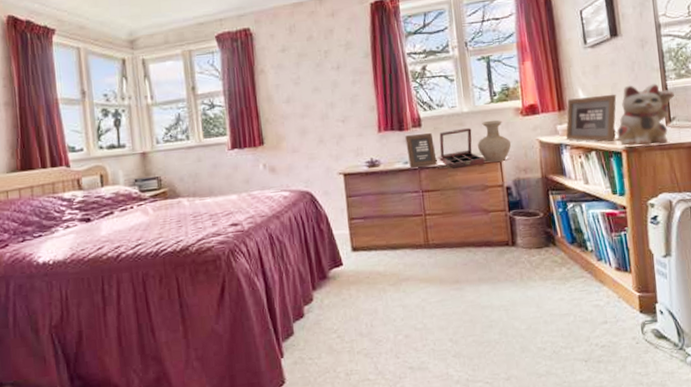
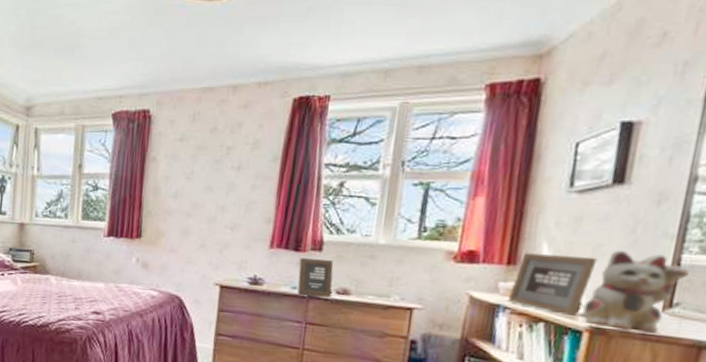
jewelry box: present [439,127,485,170] -> none [337,261,391,309]
vase: present [478,120,511,163] -> none [386,259,432,311]

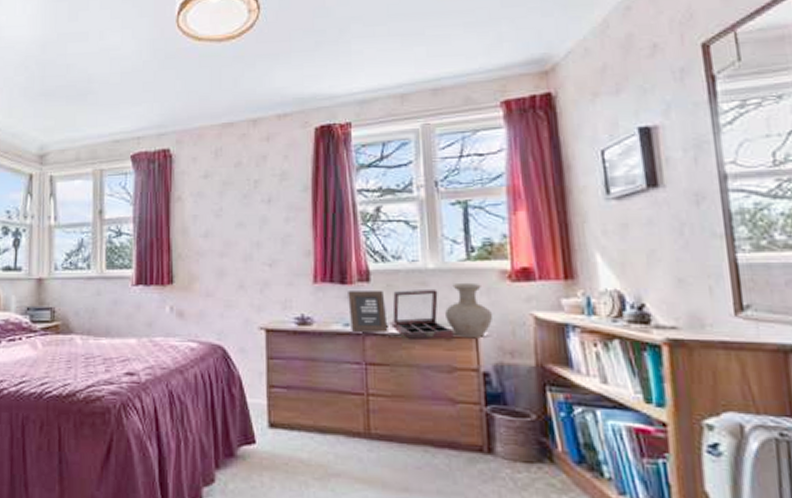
jewelry box: none [337,261,391,309] -> present [392,288,454,341]
vase: none [386,259,432,311] -> present [445,282,493,339]
picture frame: present [507,253,598,316] -> none [574,264,655,329]
decorative figurine: present [582,249,689,333] -> none [654,254,749,341]

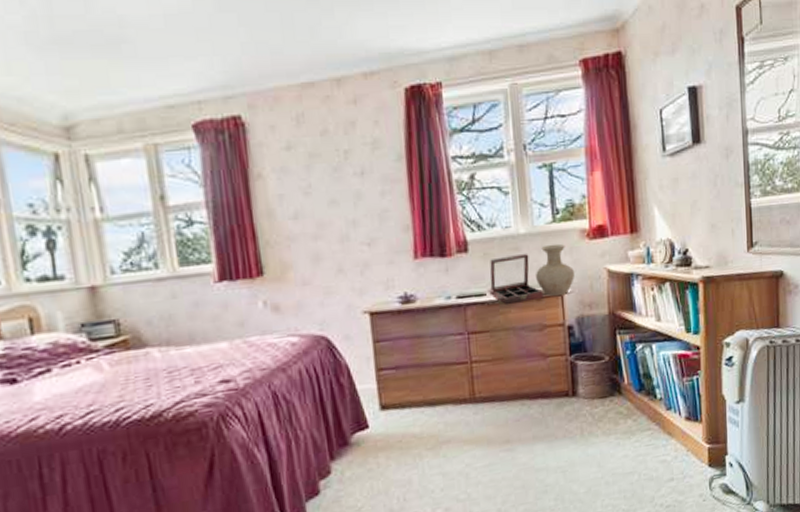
picture frame: present [348,291,388,332] -> none [448,260,487,304]

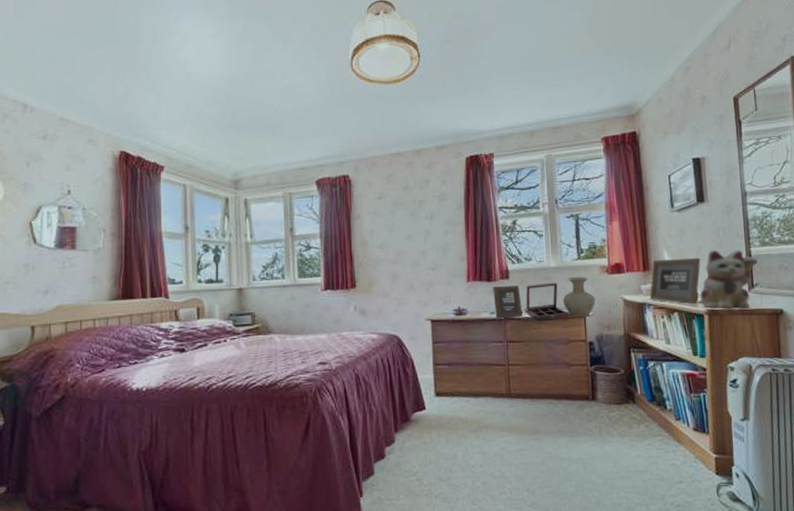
picture frame: none [448,260,487,304] -> present [493,286,523,318]
picture frame: none [637,213,696,271] -> present [649,257,701,304]
decorative figurine: none [694,202,758,276] -> present [700,250,758,310]

